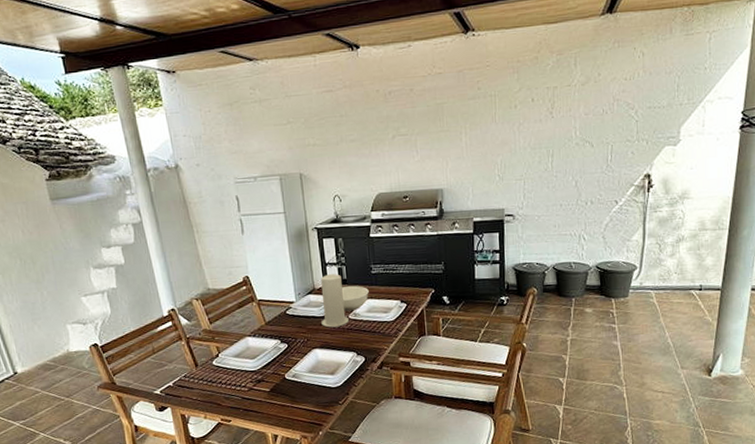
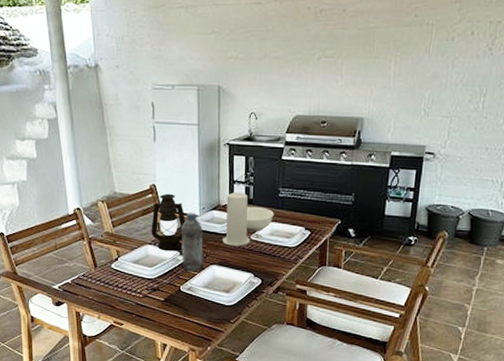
oil lamp: none [248,283,283,342] -> present [151,193,186,252]
water bottle: none [279,299,305,359] -> present [181,212,204,272]

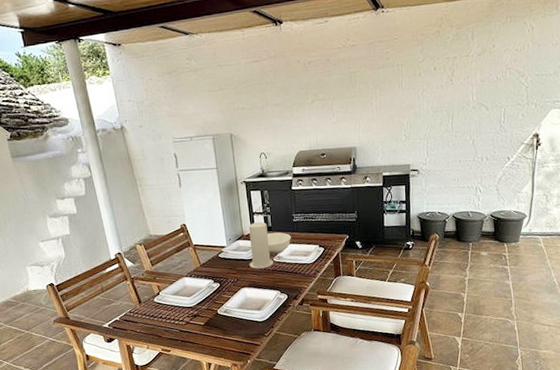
oil lamp: present [151,193,186,252] -> none [185,230,216,281]
water bottle: present [181,212,204,272] -> none [212,244,235,297]

